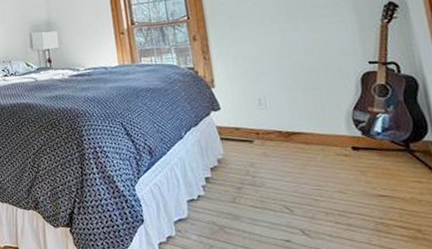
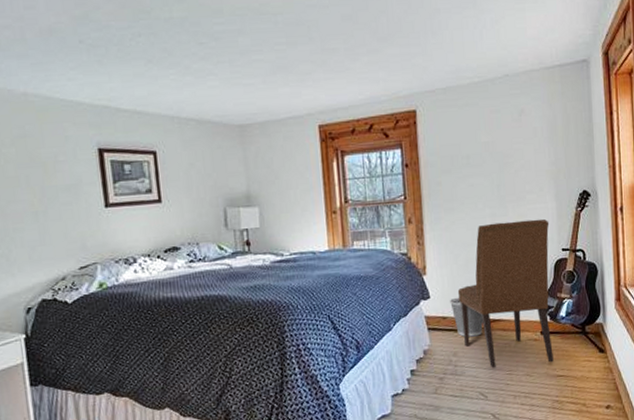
wastebasket: none [242,109,282,149] -> present [450,297,483,337]
chair: none [249,32,372,182] -> present [457,218,554,369]

